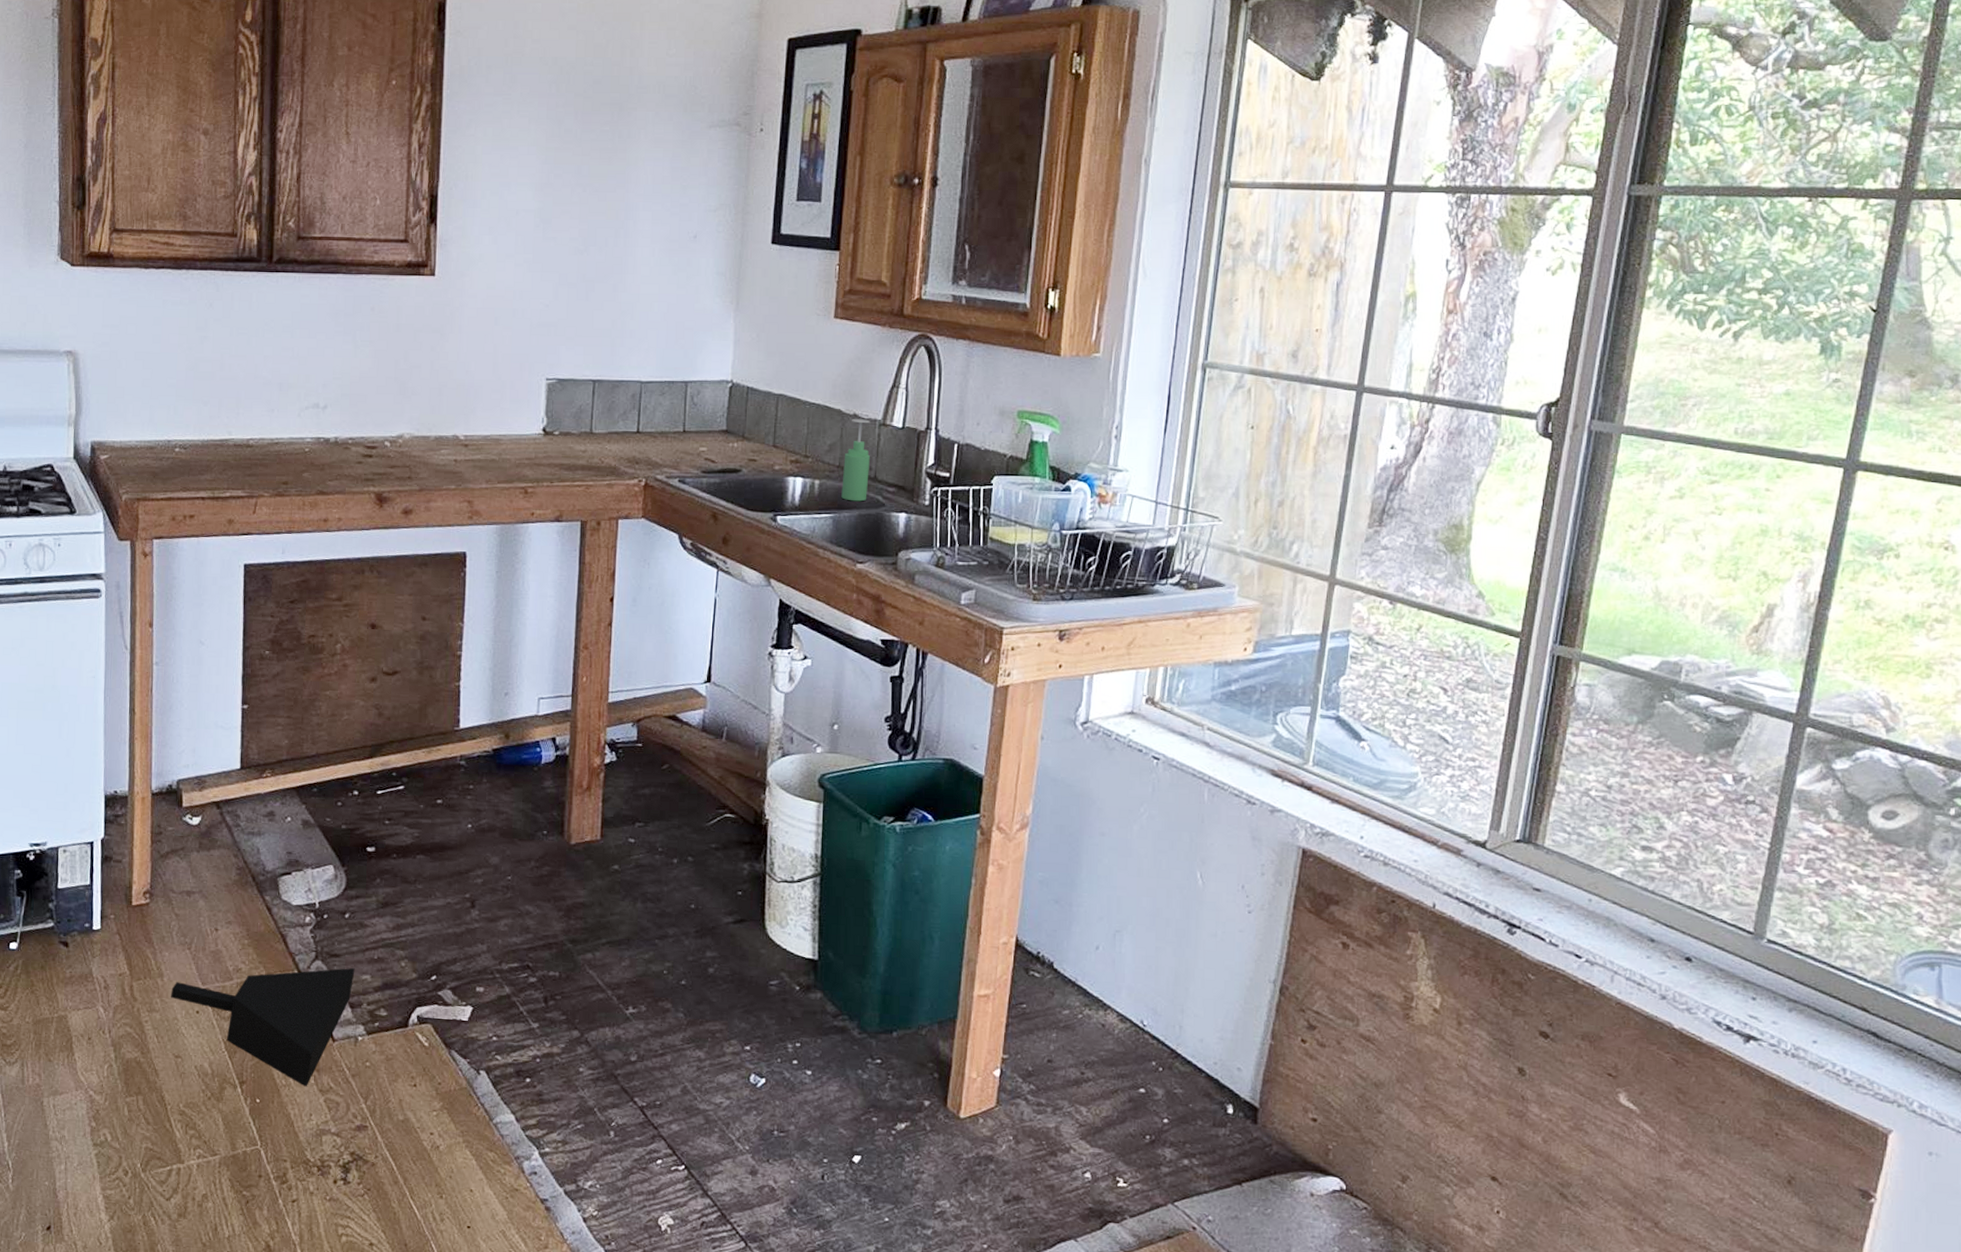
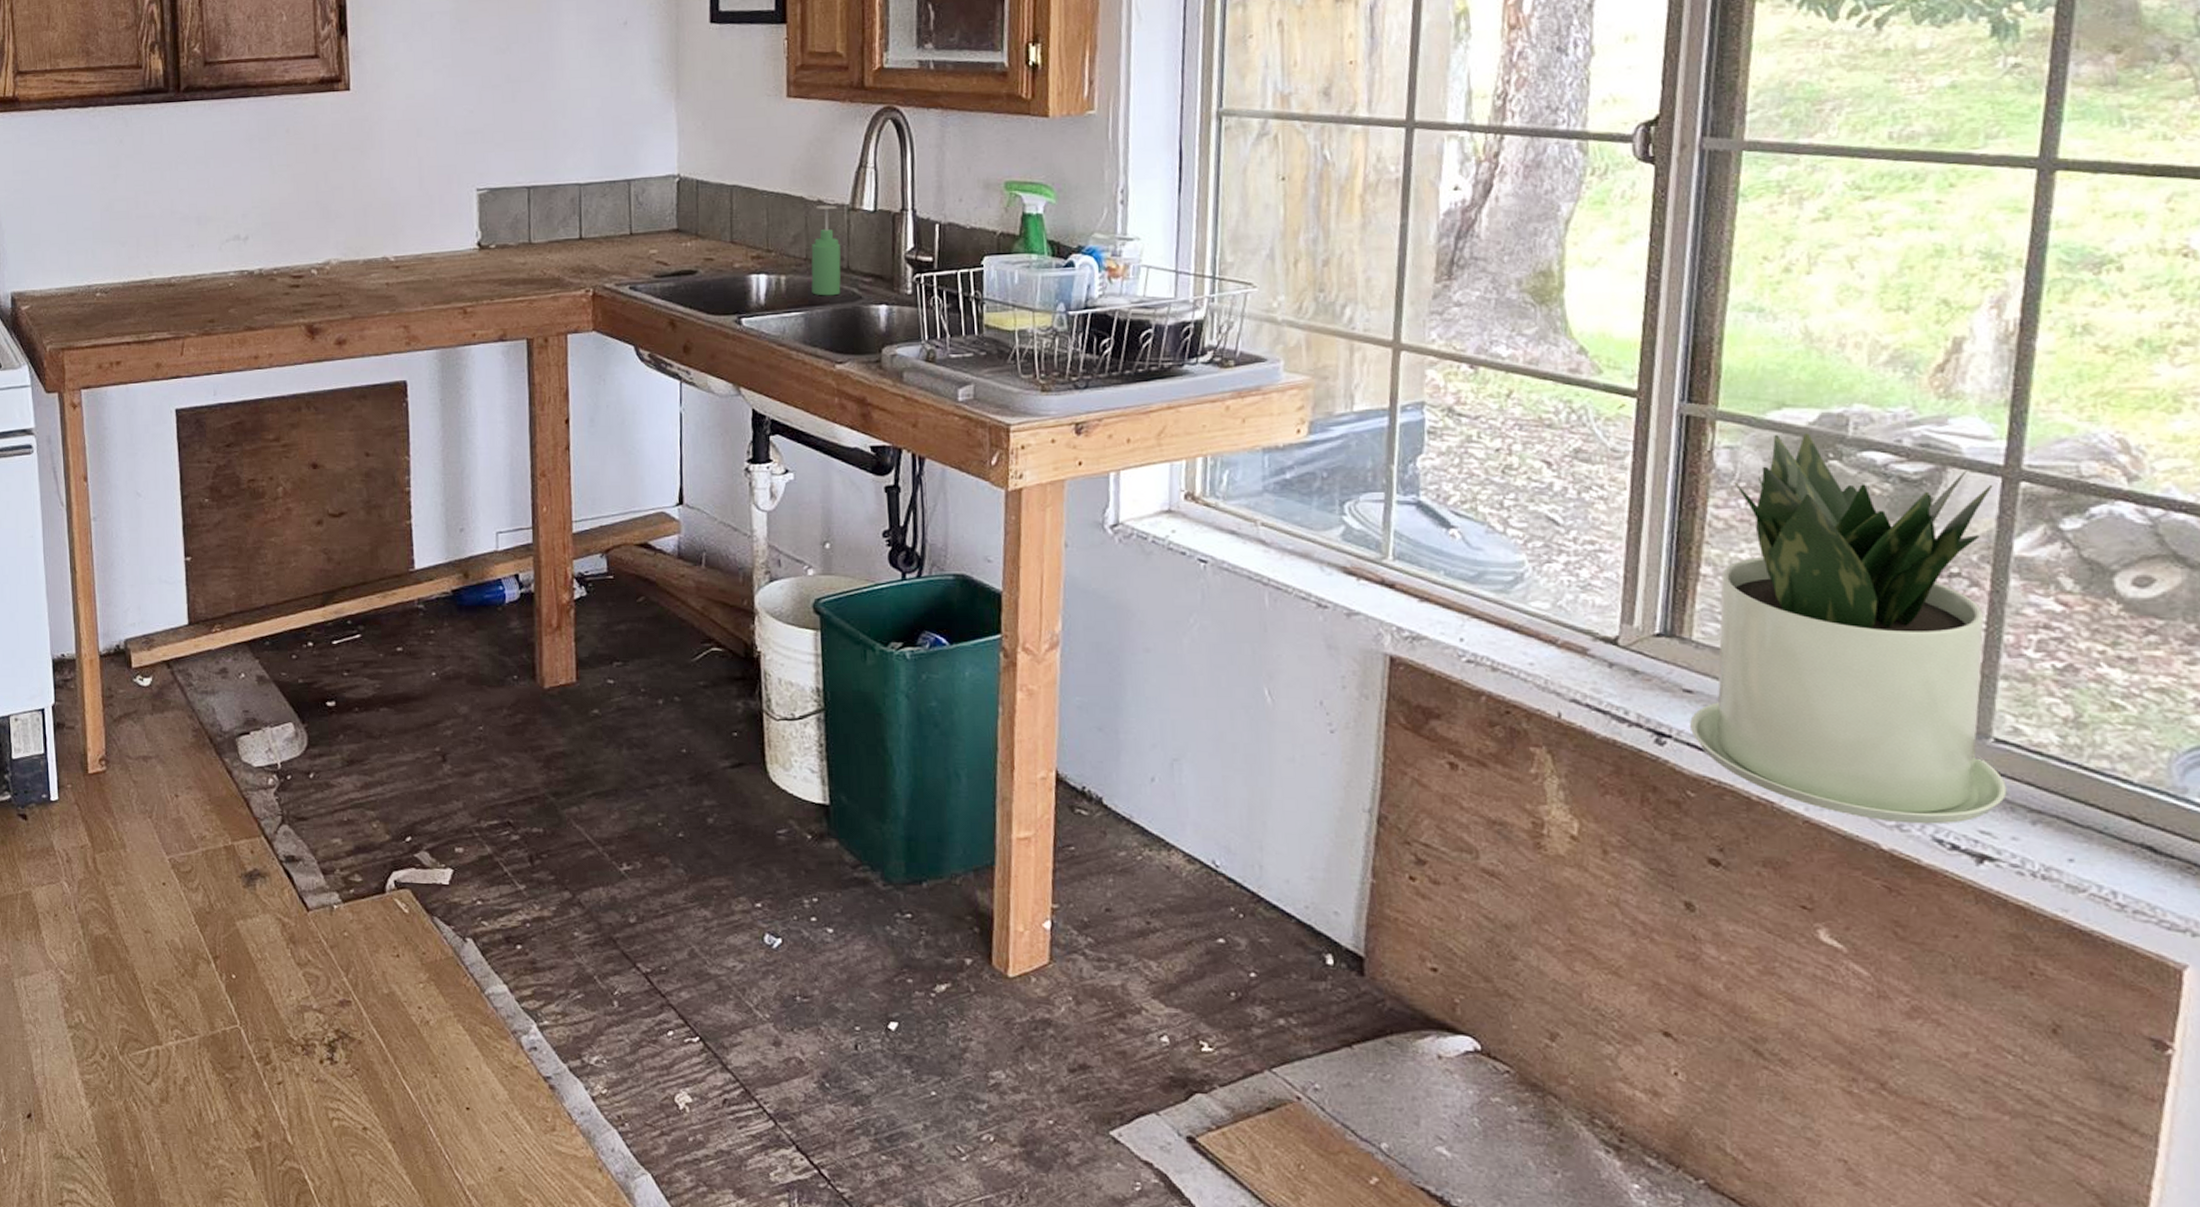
dustpan: present [171,967,355,1087] -> none [135,831,325,961]
planter: none [1536,677,1786,1009] -> present [1690,433,2007,824]

